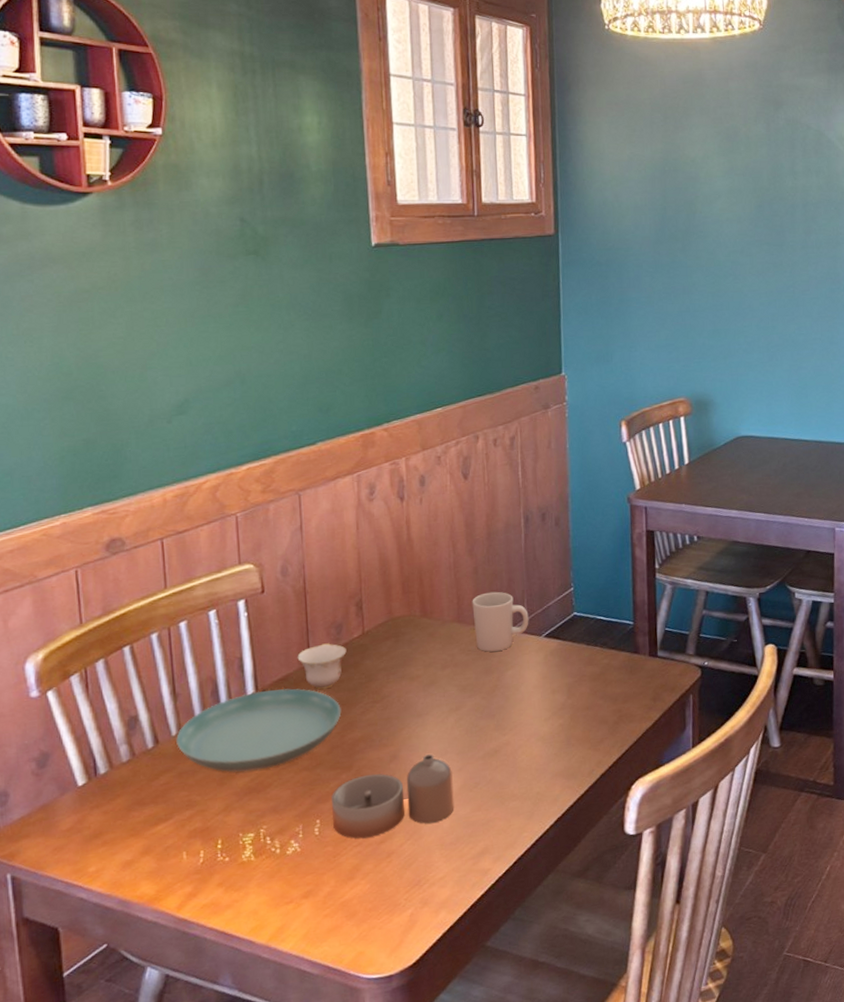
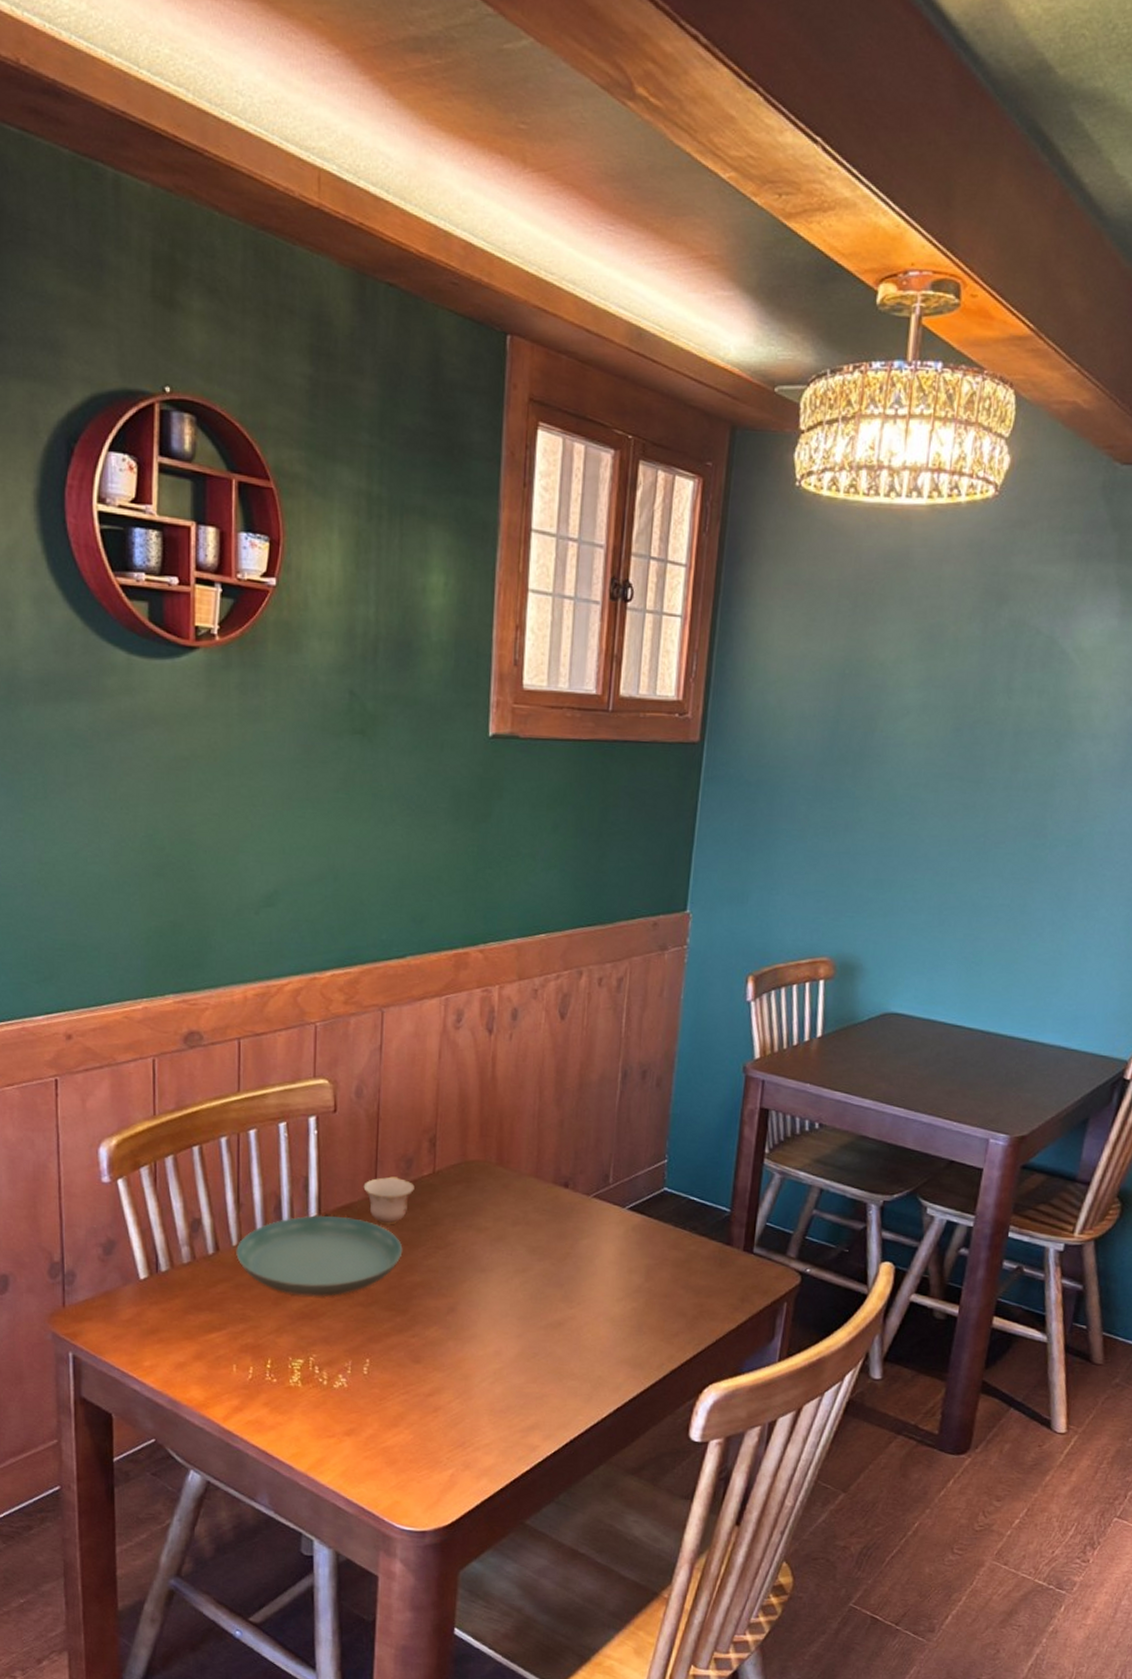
sugar bowl: present [331,754,454,839] -> none [383,1313,511,1387]
mug: present [472,591,529,652] -> none [552,1149,614,1216]

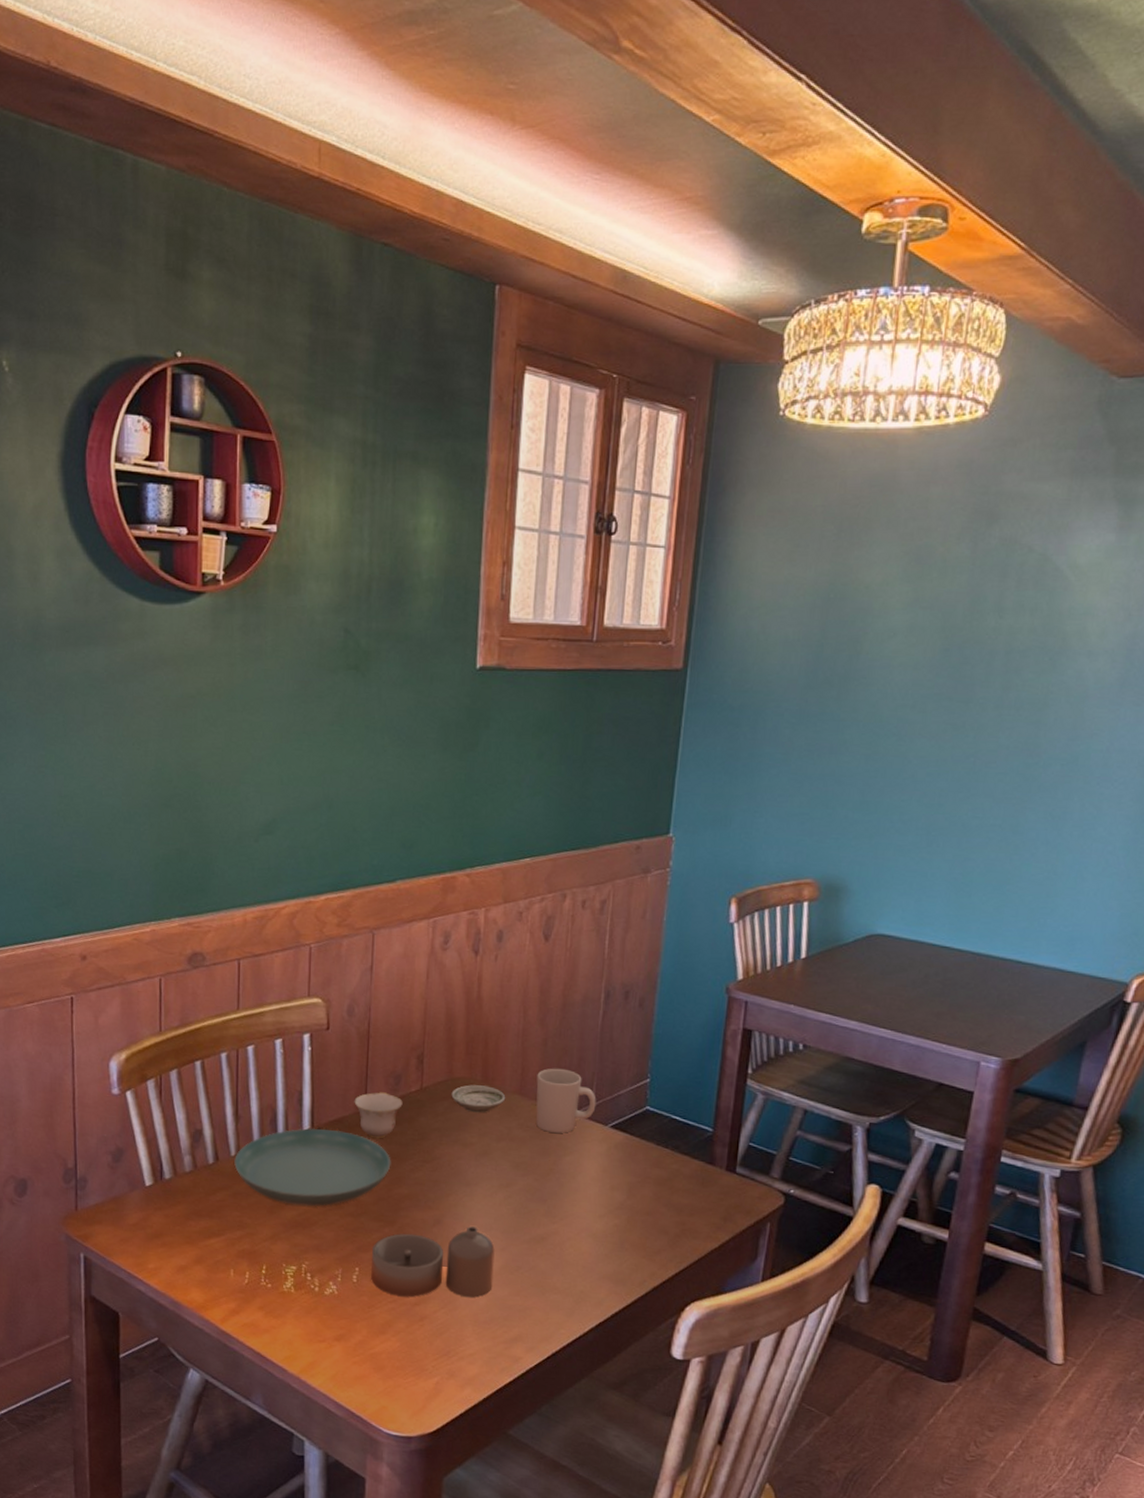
sugar bowl: none [383,1313,511,1387] -> present [371,1226,495,1297]
saucer: none [465,1168,522,1197] -> present [451,1085,506,1113]
mug: none [552,1149,614,1216] -> present [536,1068,596,1133]

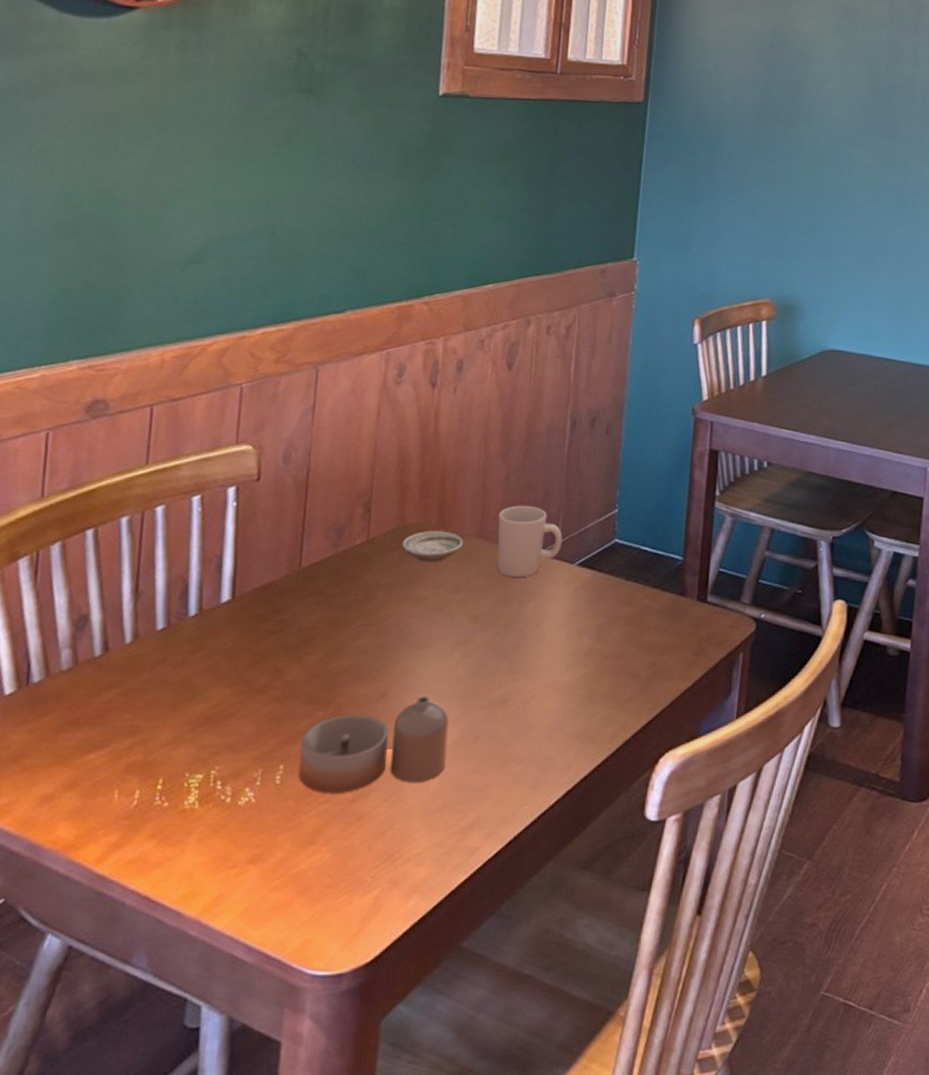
saucer: present [234,1127,391,1207] -> none [129,597,329,697]
teacup: present [354,1092,403,1139] -> none [286,548,345,604]

